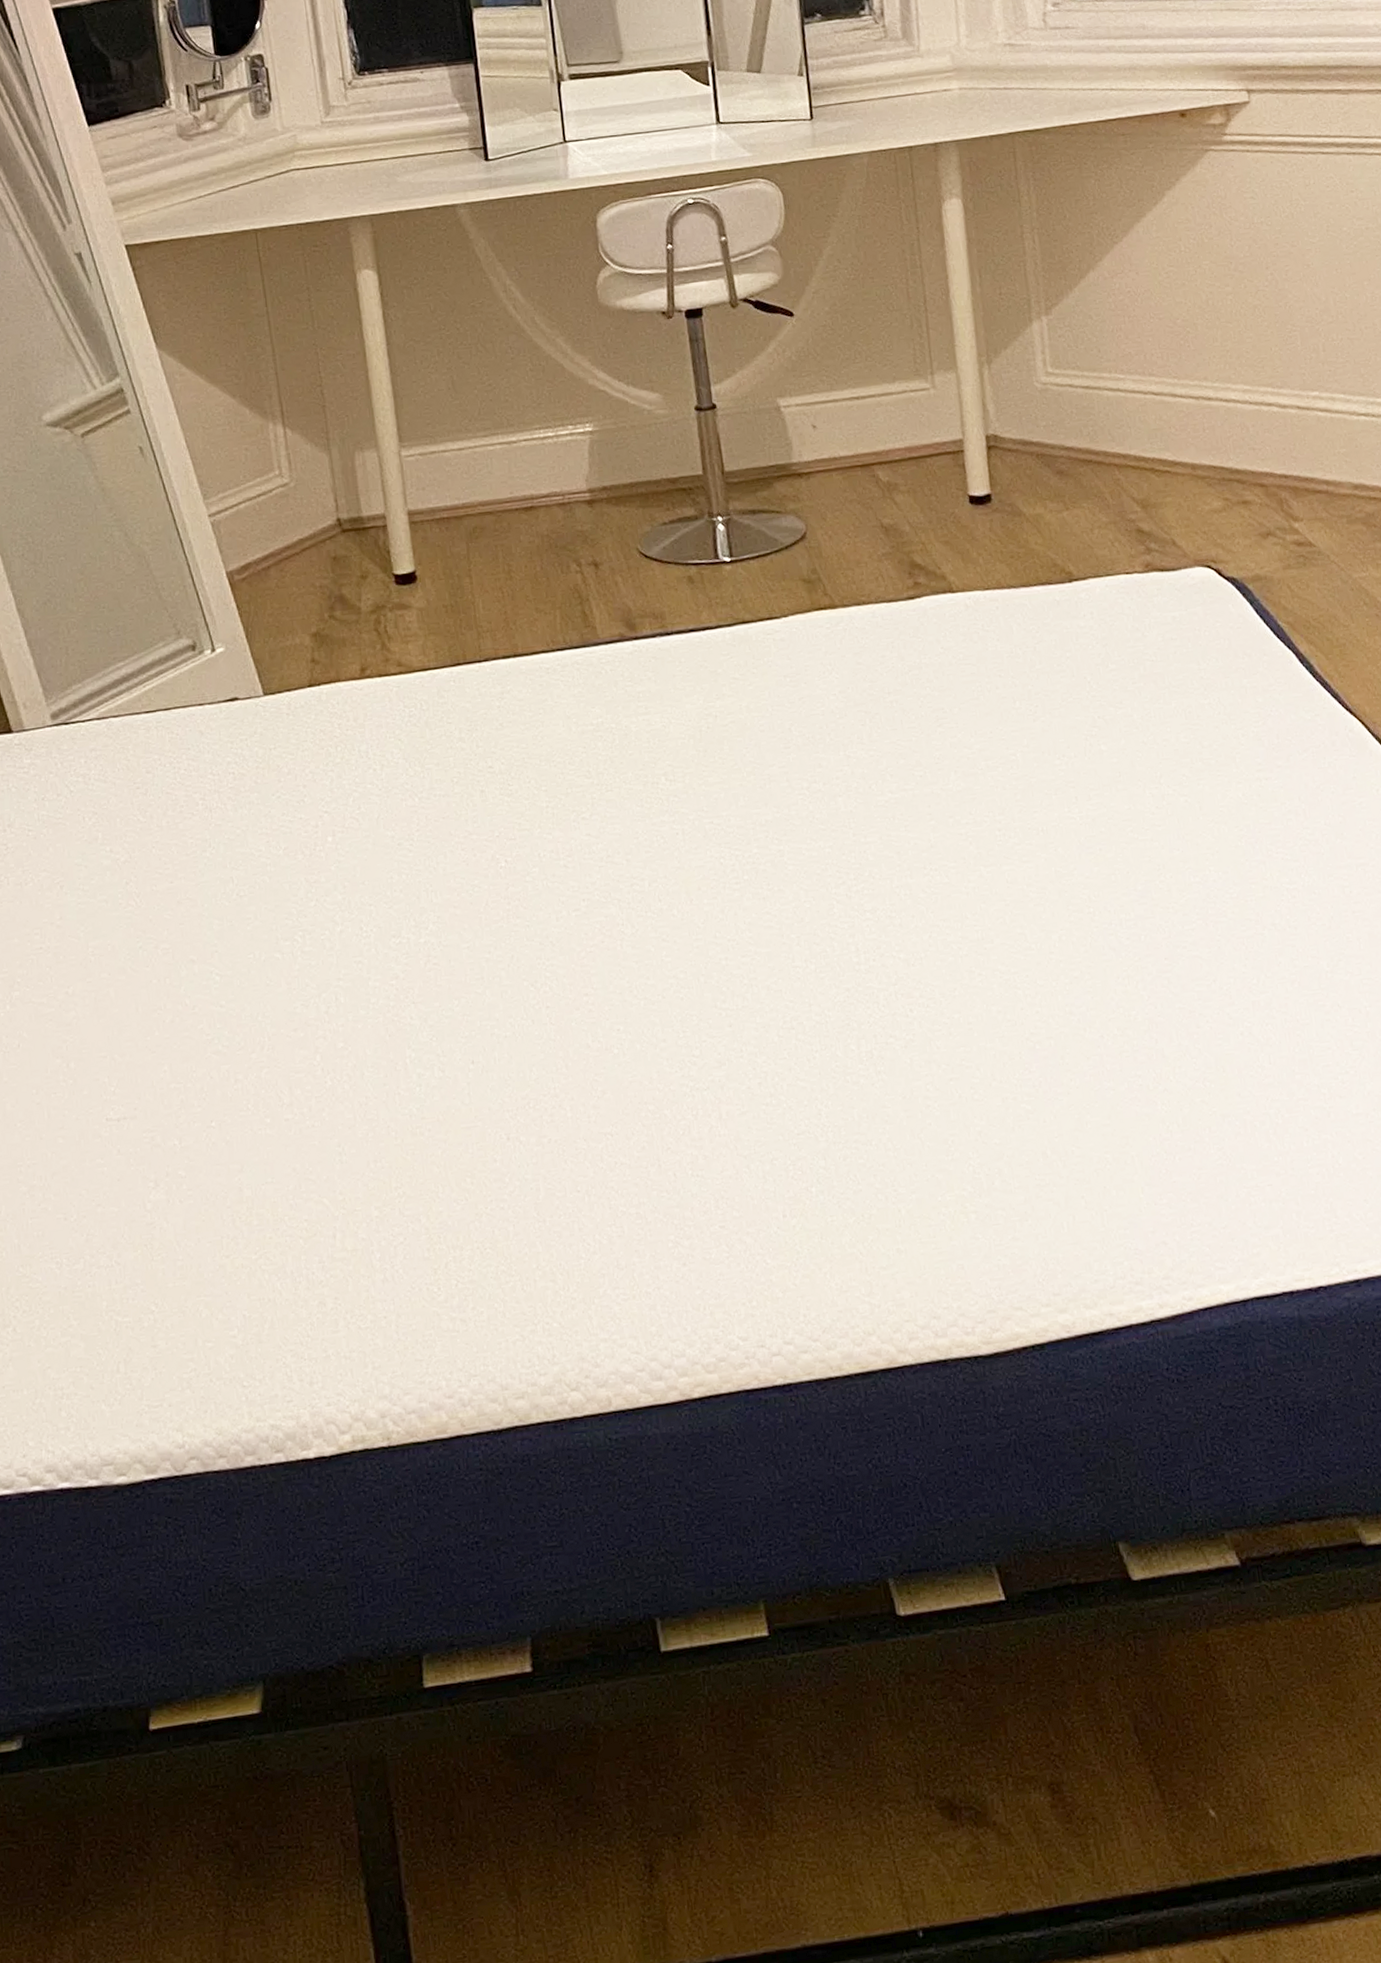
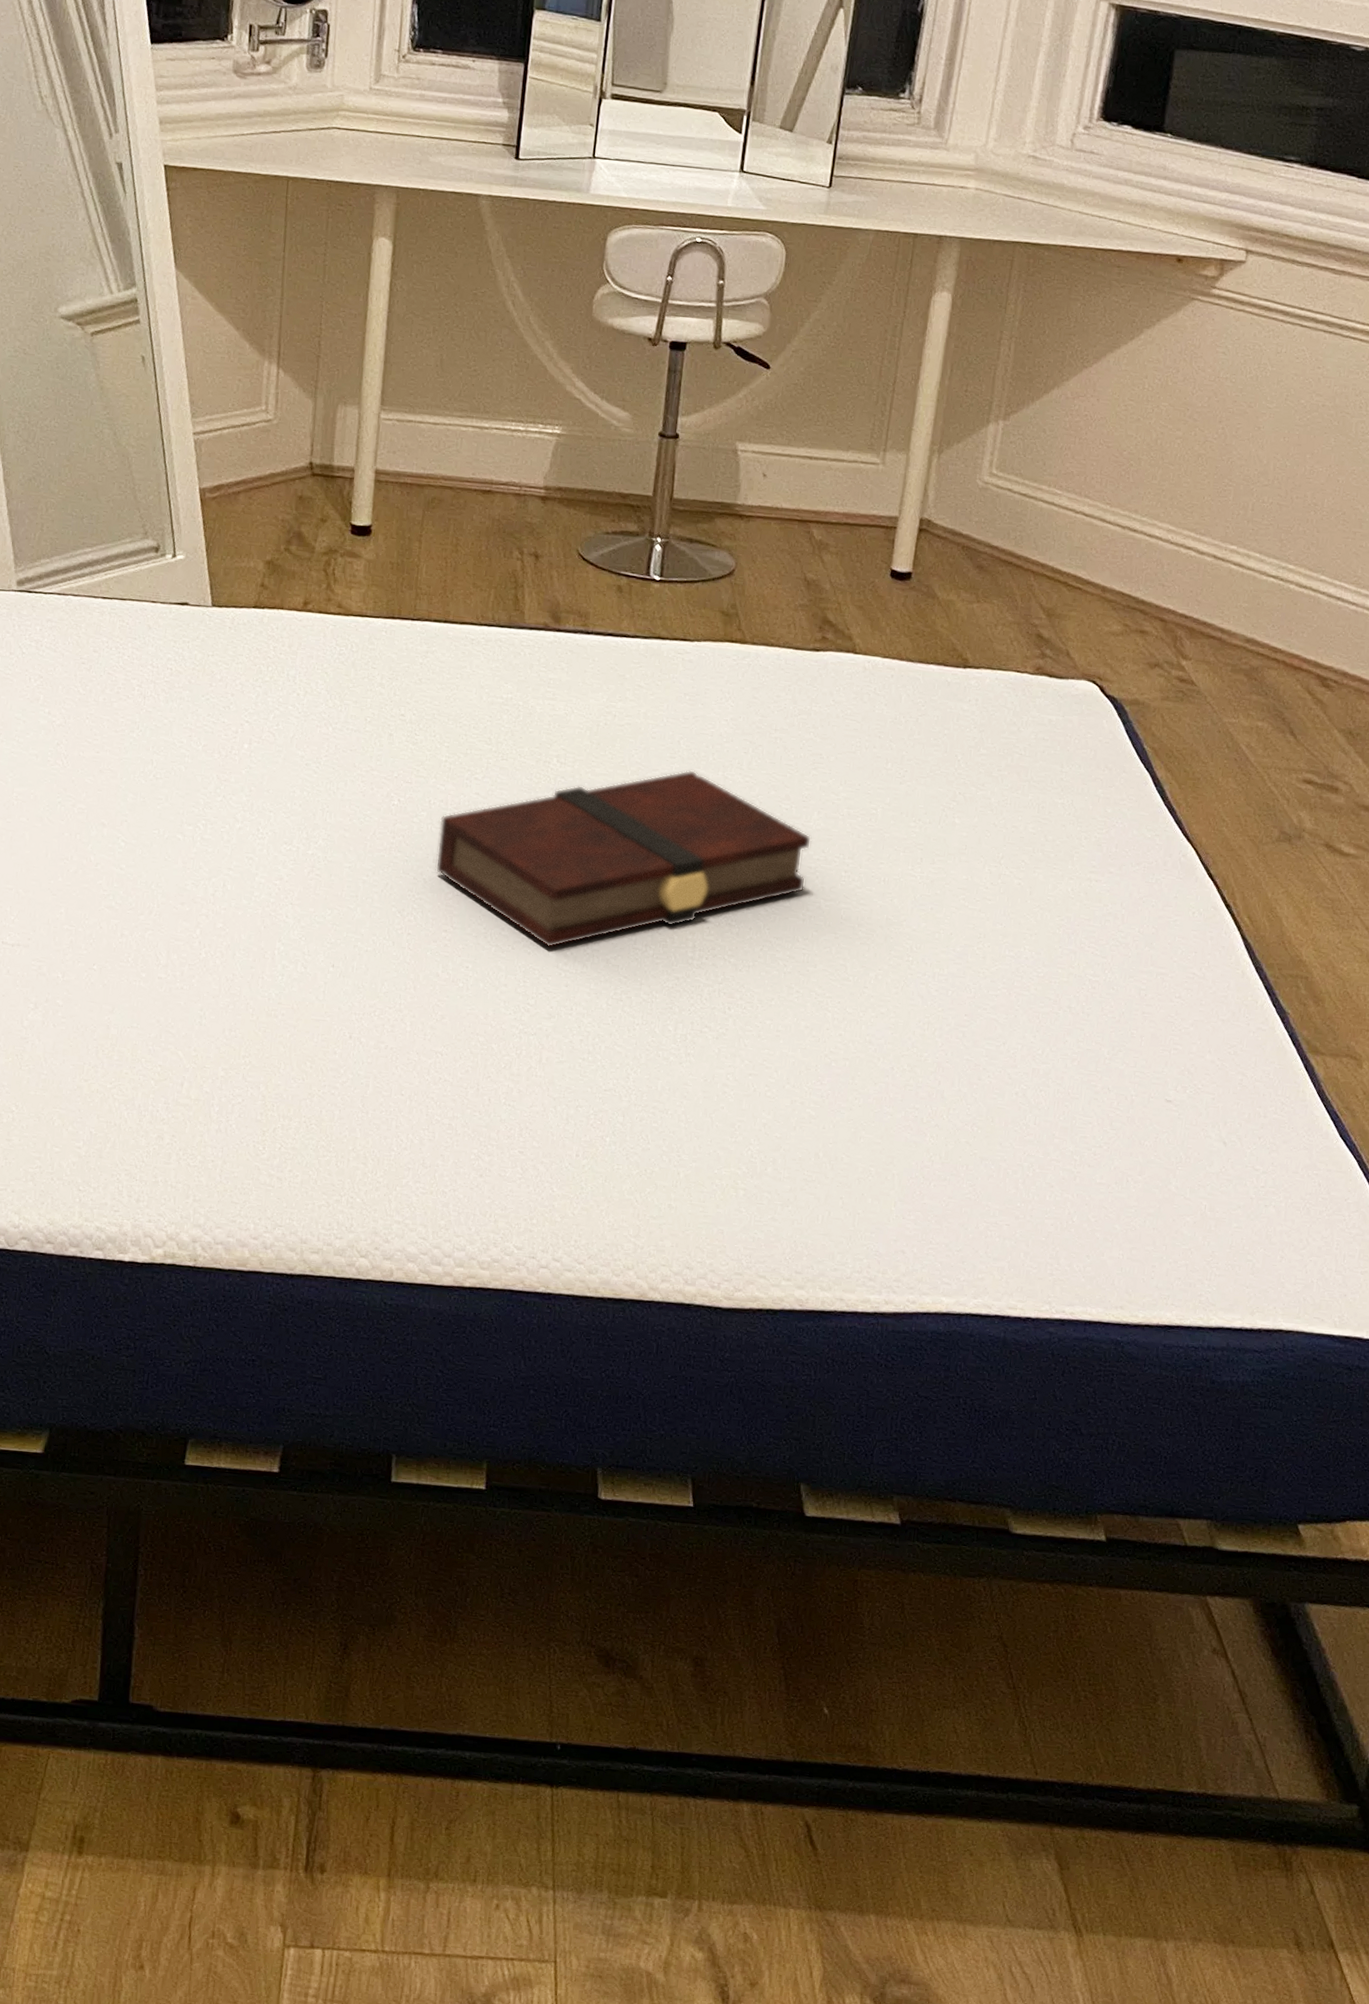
book: none [554,756,961,988] -> present [435,770,812,948]

